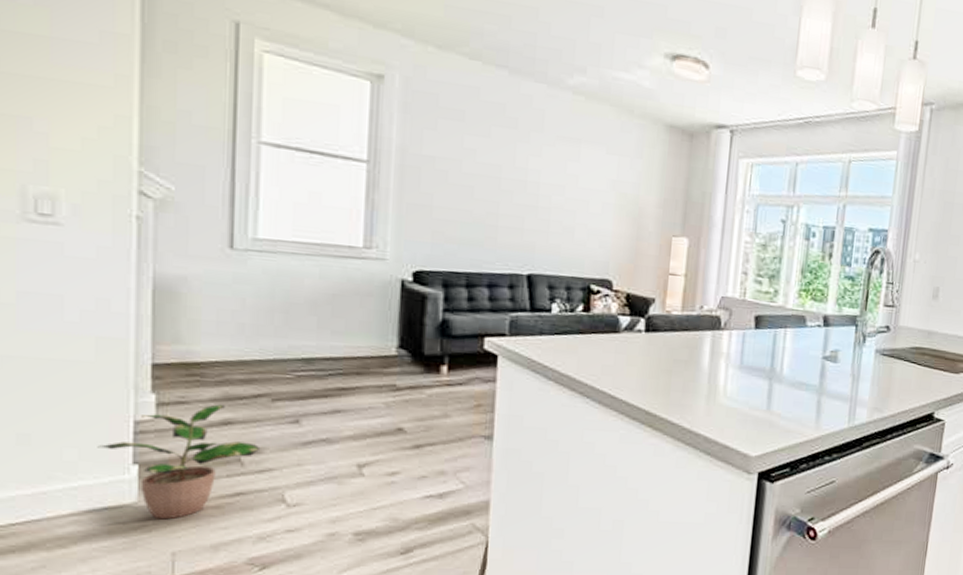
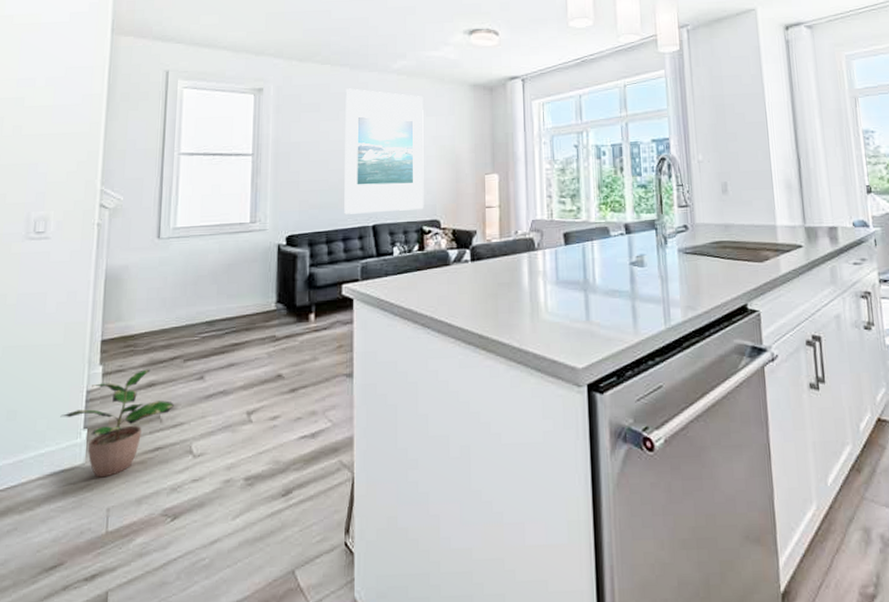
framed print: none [491,98,605,265] -> present [344,88,424,214]

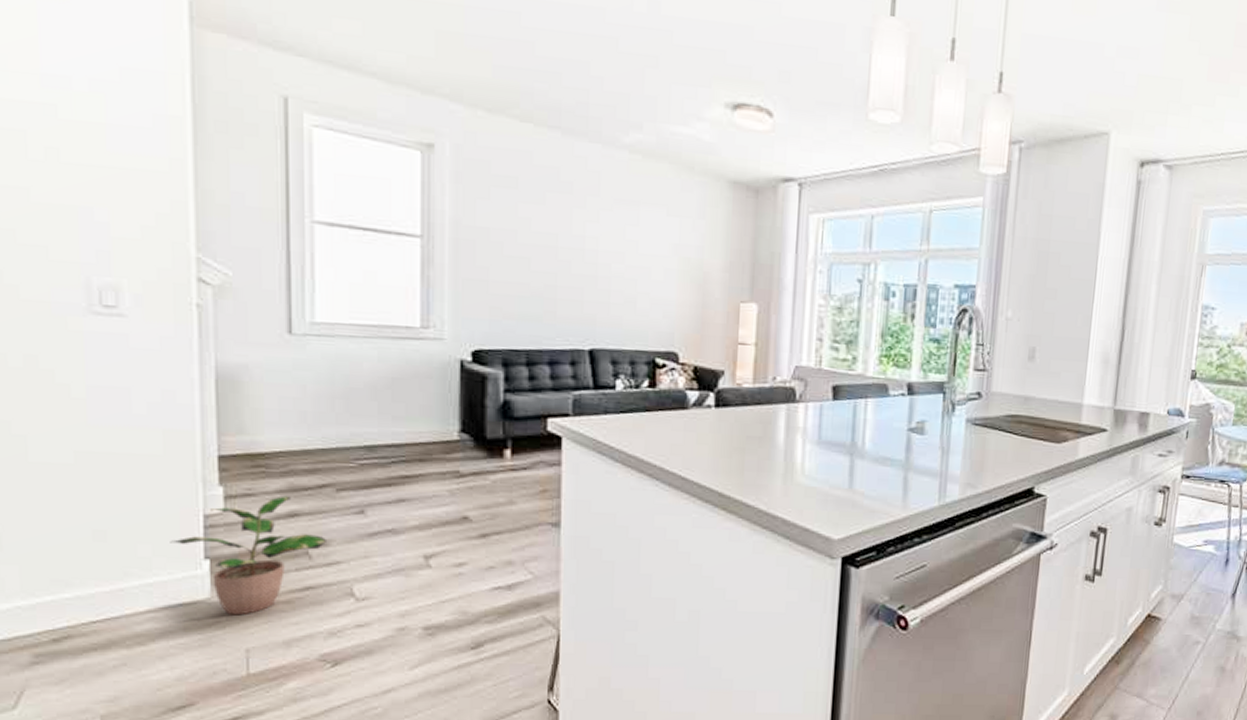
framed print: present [344,88,424,214] -> none [551,161,664,337]

